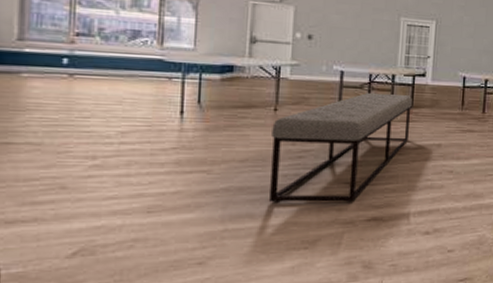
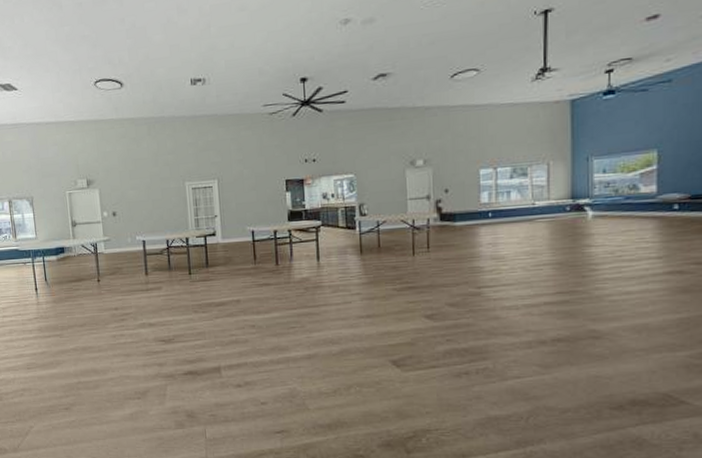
bench: present [269,92,412,202] -> none [98,256,209,359]

